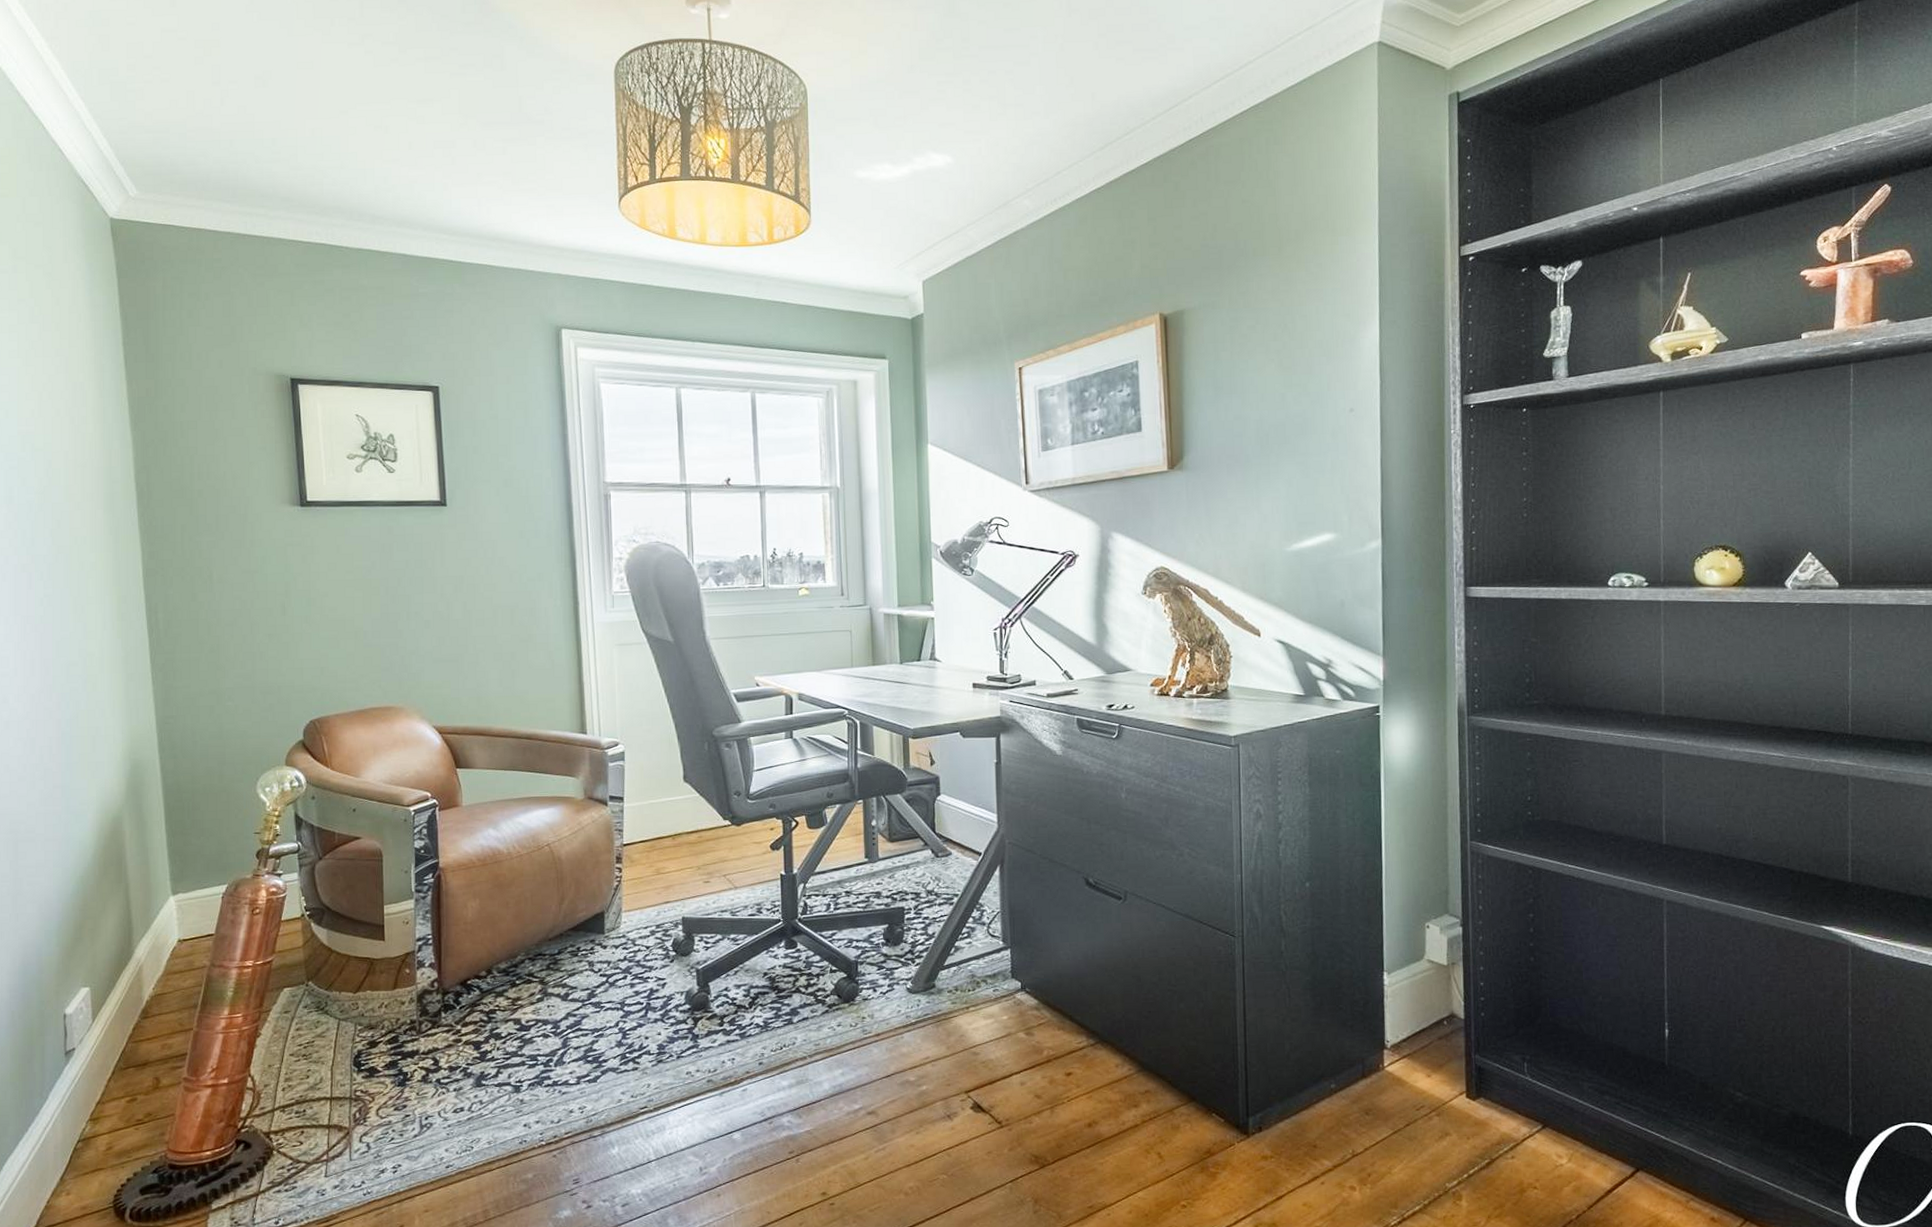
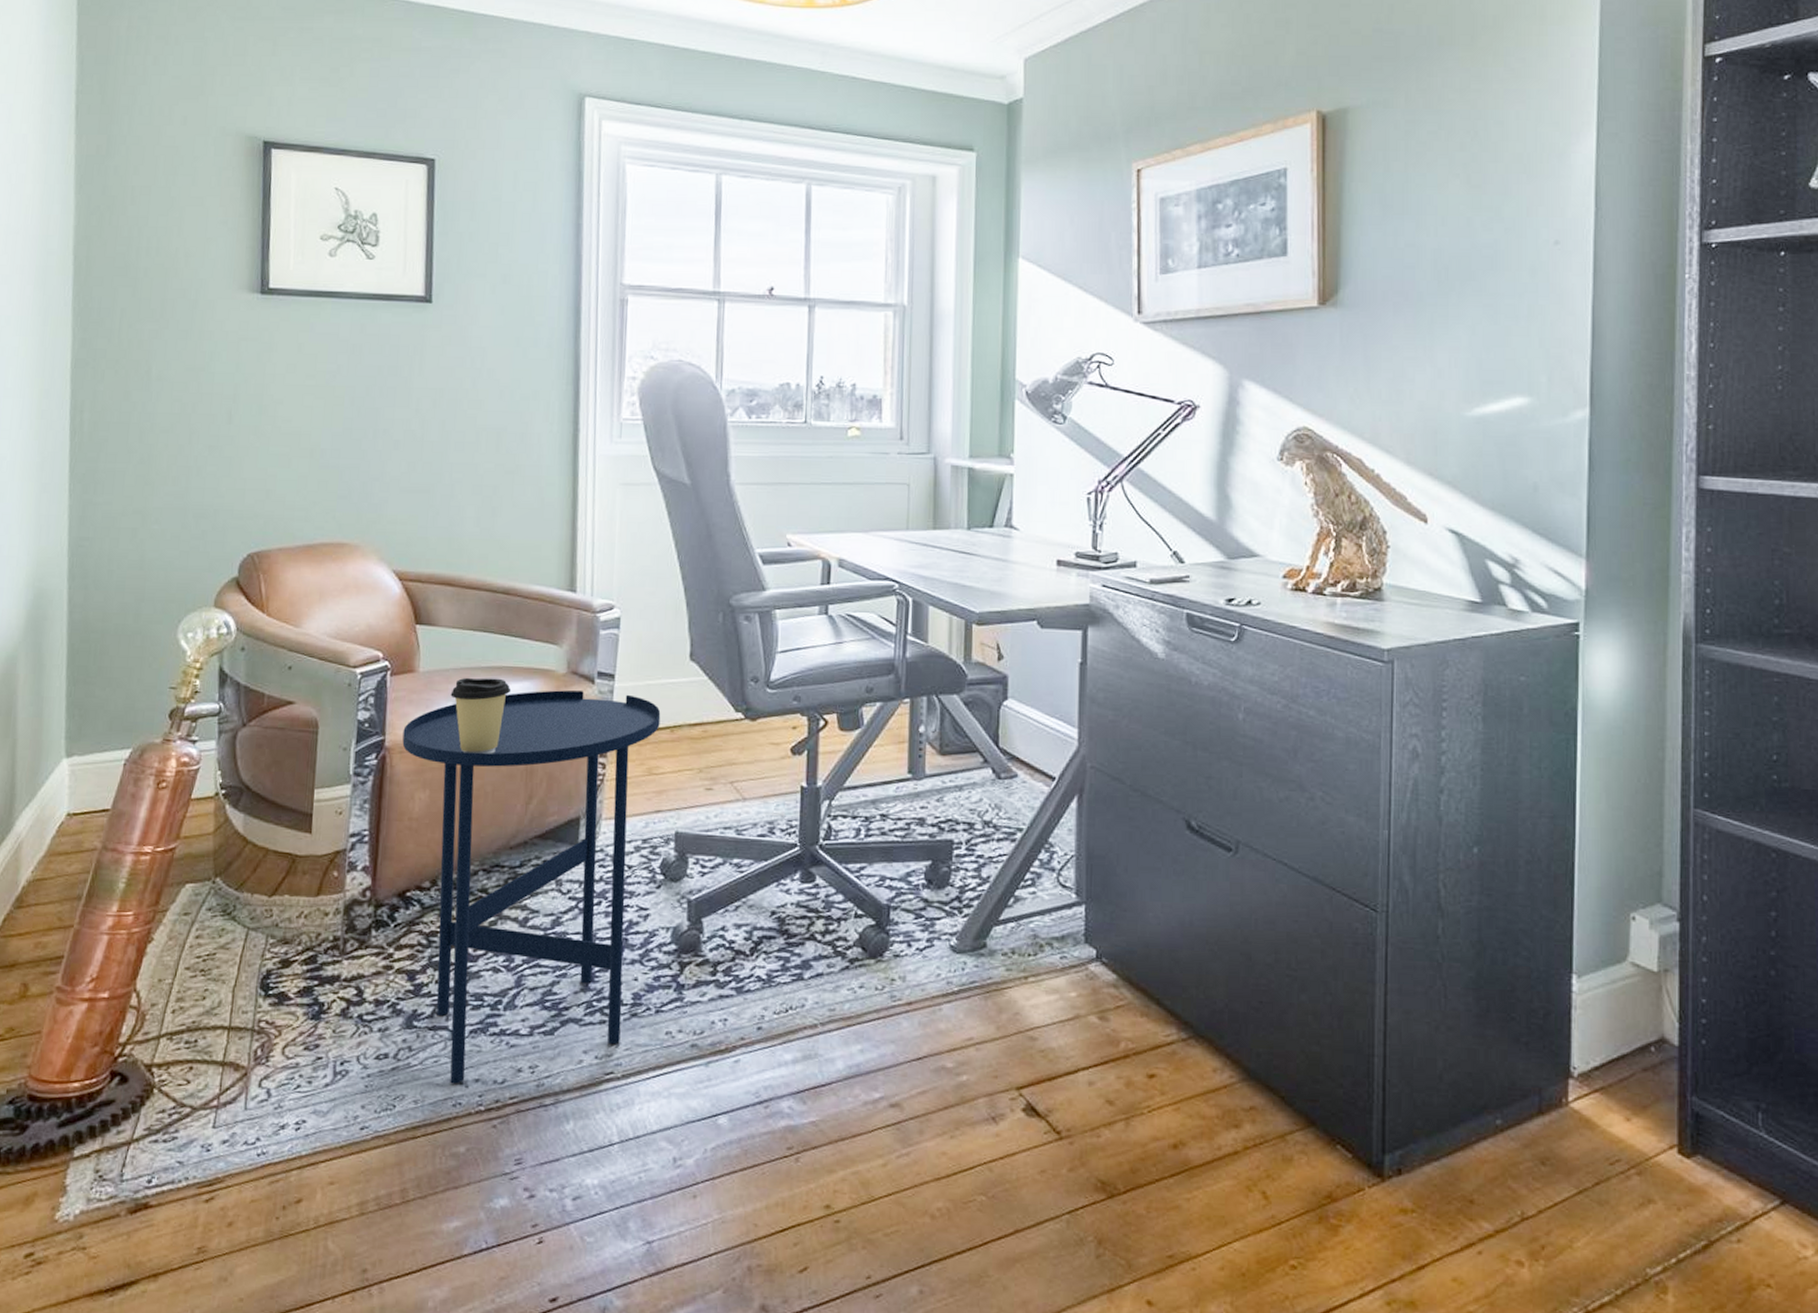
side table: none [453,811,664,1127] -> present [402,690,661,1084]
coffee cup: none [490,807,540,868] -> present [450,677,511,754]

